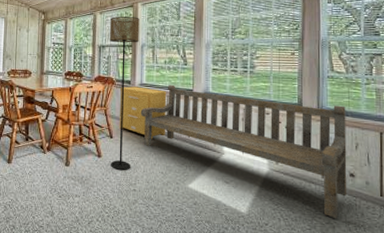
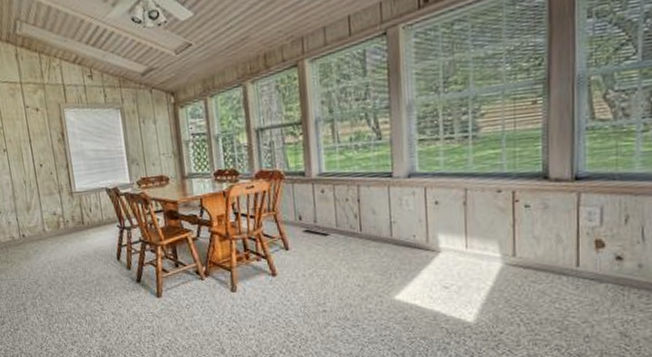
floor lamp: present [109,17,139,170] -> none [267,80,316,289]
side table: present [120,86,167,139] -> none [292,178,359,245]
bench: present [140,84,347,218] -> none [322,166,612,315]

